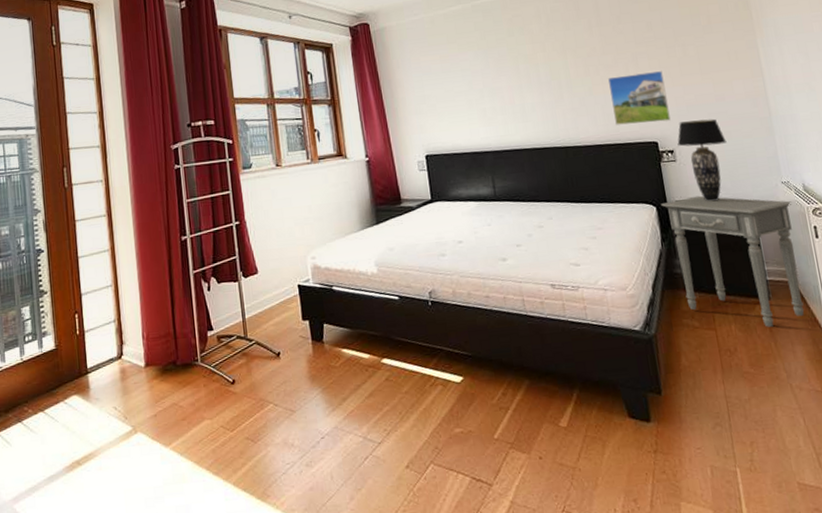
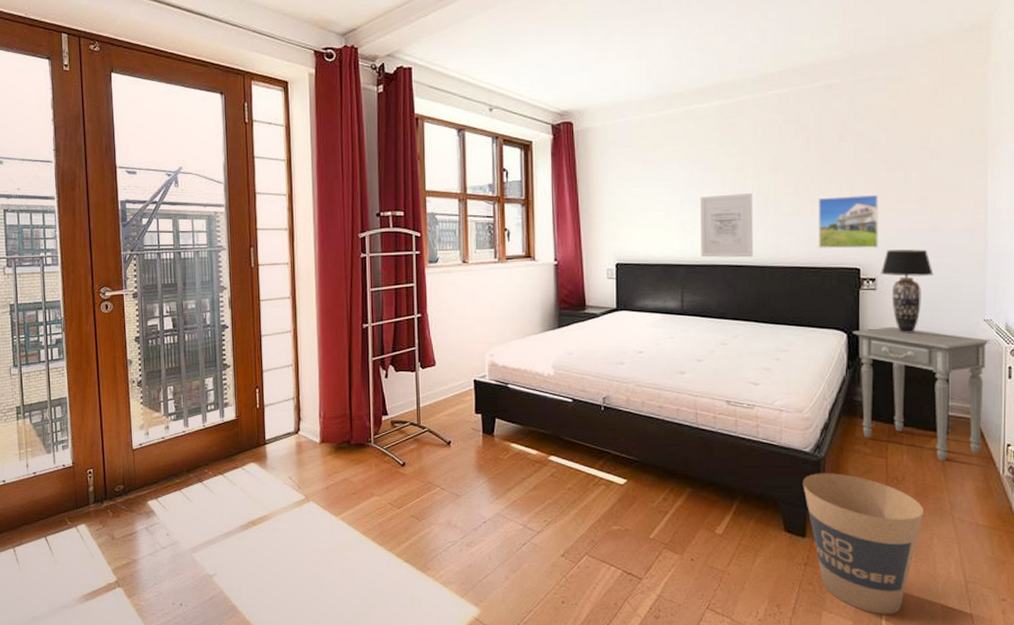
wall art: none [497,78,555,143] -> present [700,193,753,258]
trash can: none [638,350,762,500] -> present [803,473,923,615]

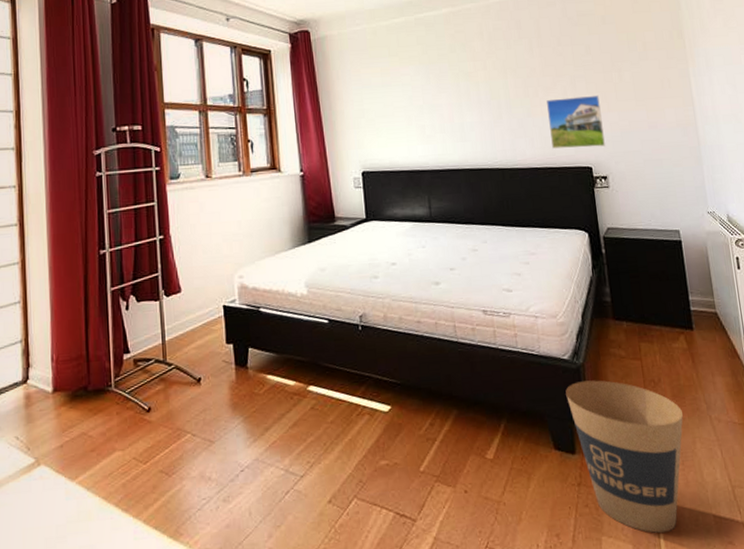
wall art: present [700,193,753,258] -> none [437,97,493,162]
side table: present [853,326,991,460] -> none [593,223,725,358]
table lamp: present [881,249,934,334] -> none [611,146,658,230]

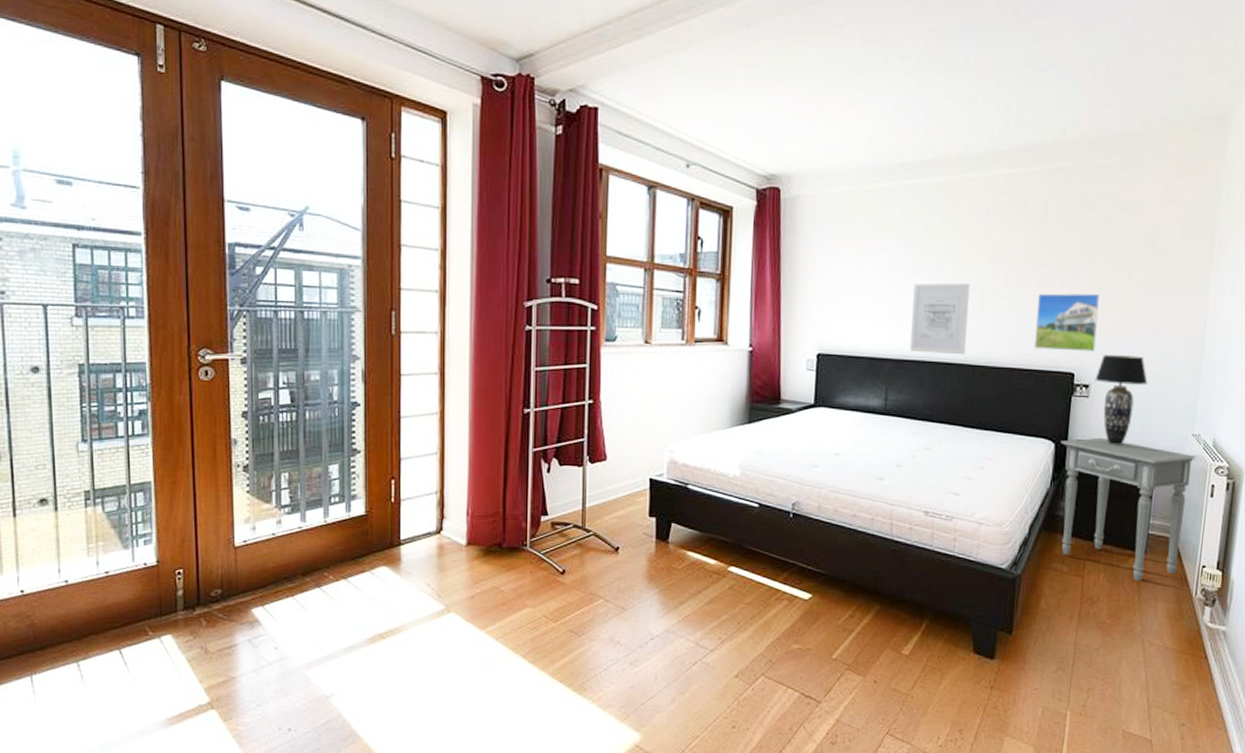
wall art: none [437,97,493,162] -> present [910,283,970,355]
trash can: present [565,380,683,534] -> none [996,591,1115,741]
side table: none [593,223,725,358] -> present [1061,437,1197,581]
table lamp: none [611,146,658,230] -> present [1095,355,1148,446]

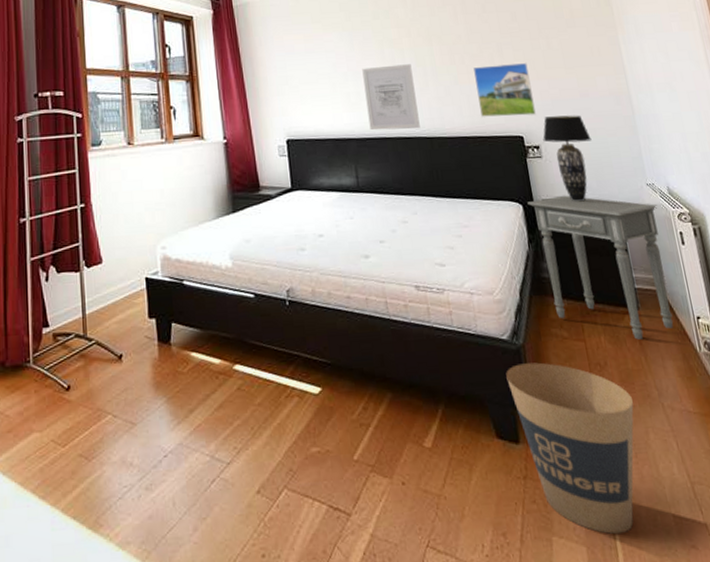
trash can: none [996,591,1115,741] -> present [506,362,634,535]

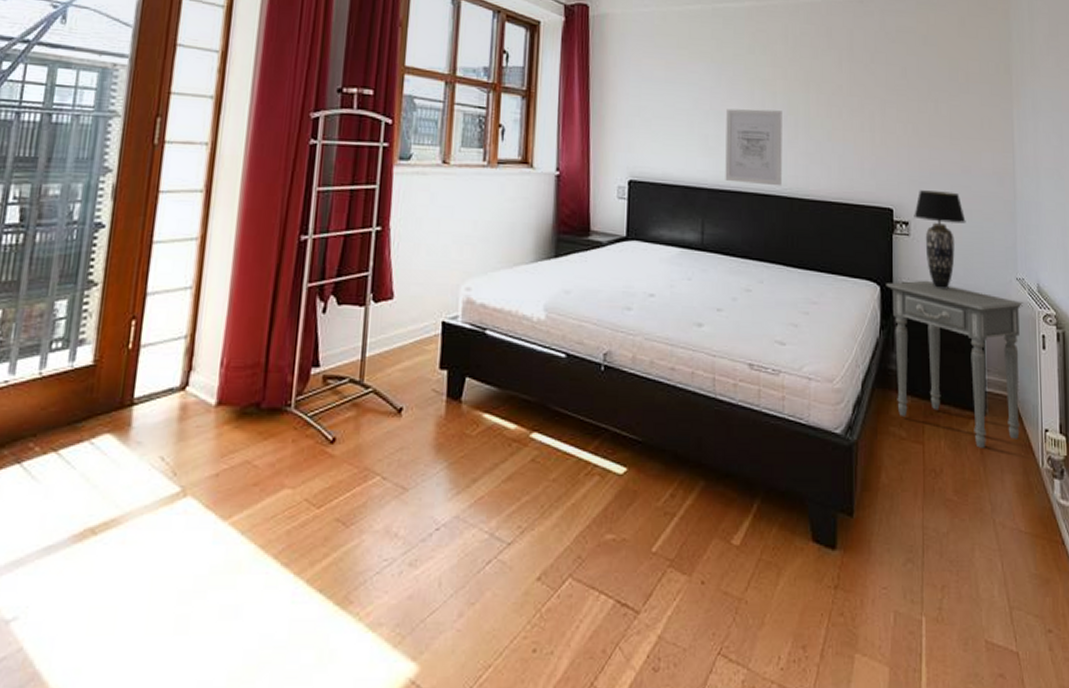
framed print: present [472,62,536,117] -> none [849,123,911,187]
trash can: present [506,362,634,535] -> none [833,462,963,657]

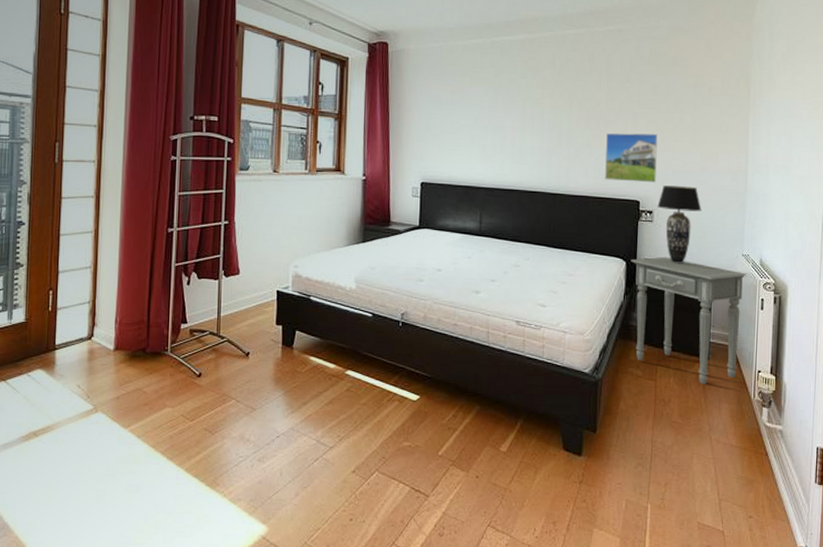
wall art: present [725,108,782,187] -> none [500,123,549,185]
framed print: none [849,123,911,187] -> present [605,133,658,183]

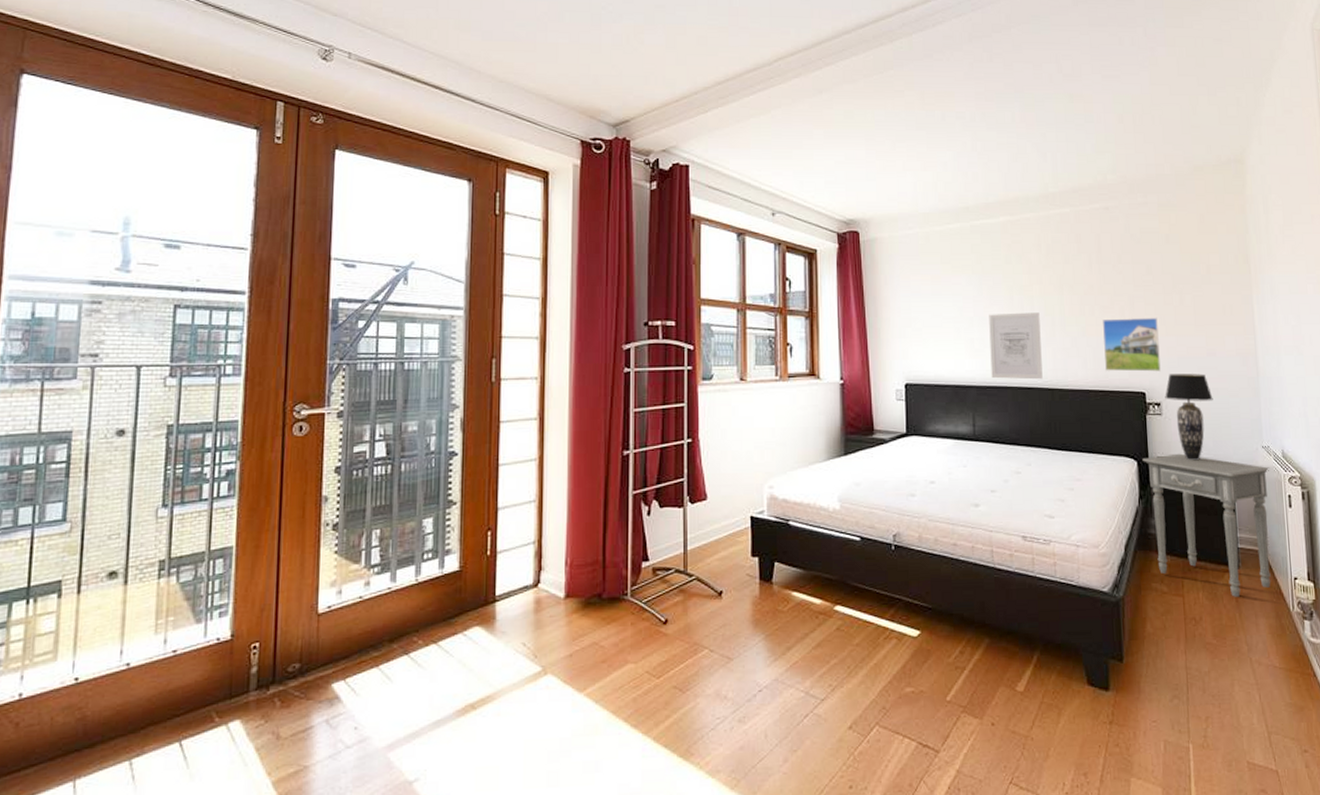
wall art: none [500,123,549,185] -> present [989,312,1043,380]

